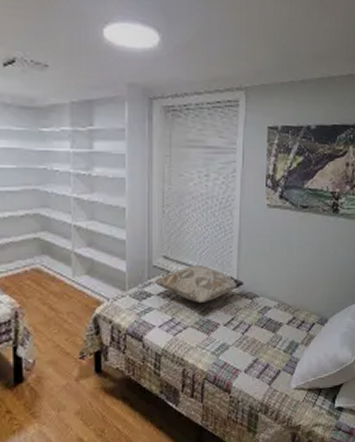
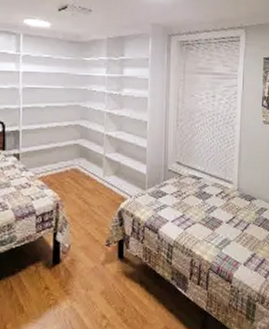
decorative pillow: present [154,265,245,304] -> none [169,171,245,203]

